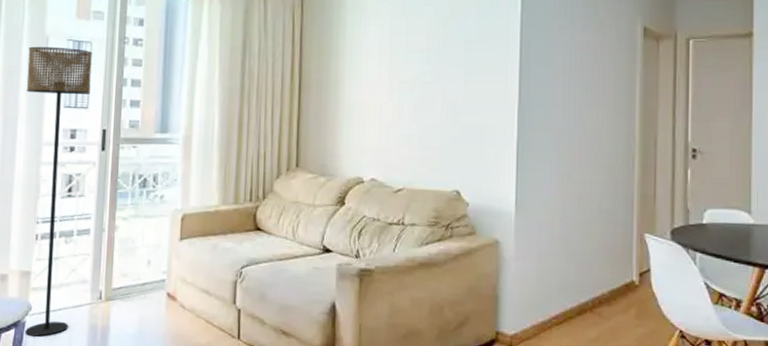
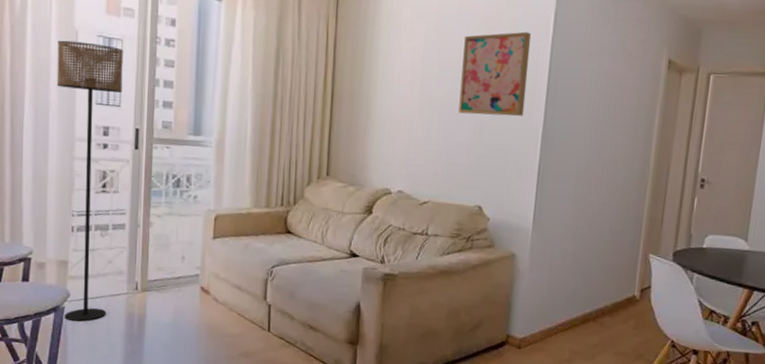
wall art: none [429,8,500,95] -> present [458,31,532,116]

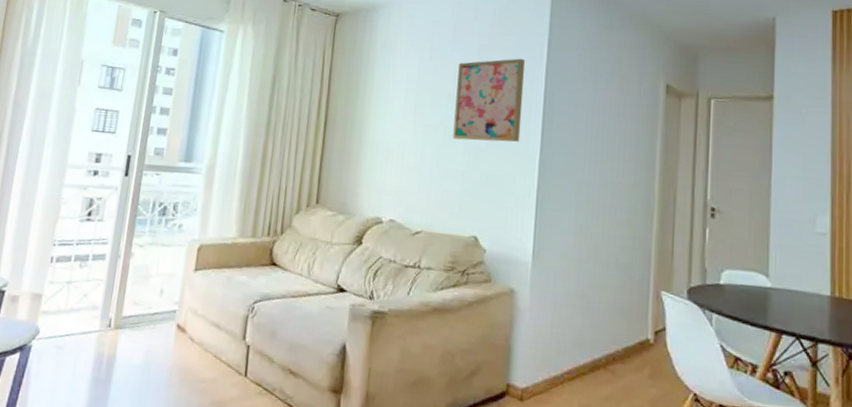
floor lamp: present [56,40,123,322] -> none [30,69,125,363]

